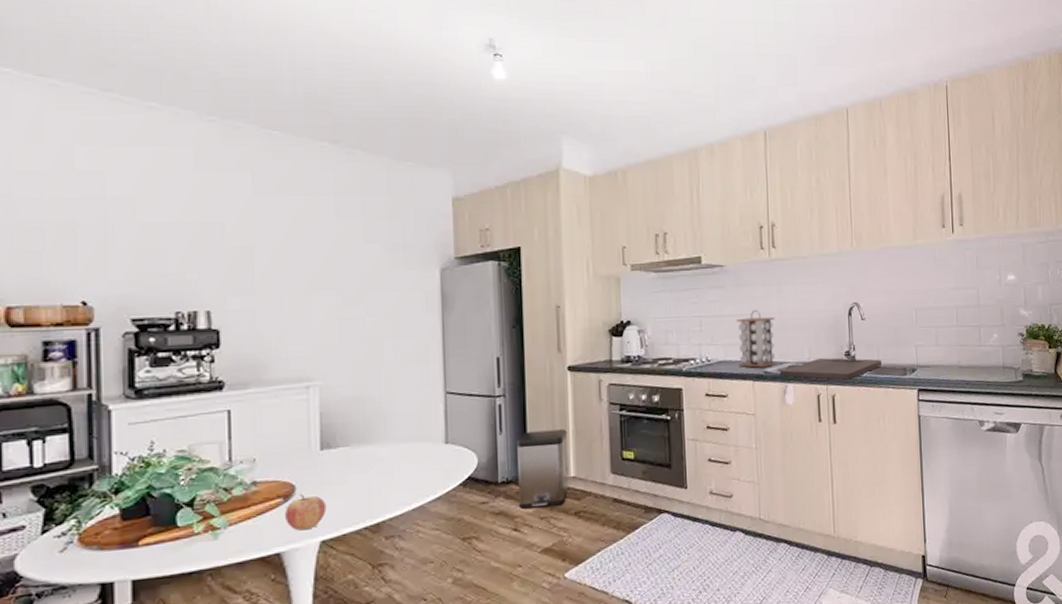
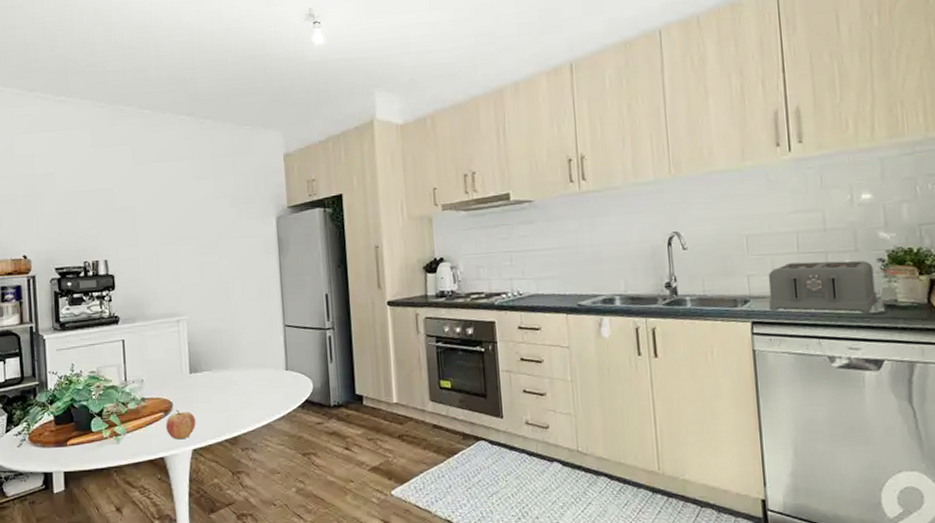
pedal bin: present [517,429,568,509] -> none [345,359,392,430]
spice rack: present [737,309,777,368] -> none [548,242,591,301]
cutting board: present [779,358,881,381] -> none [593,290,708,313]
toaster: none [932,334,1018,383] -> present [768,260,878,314]

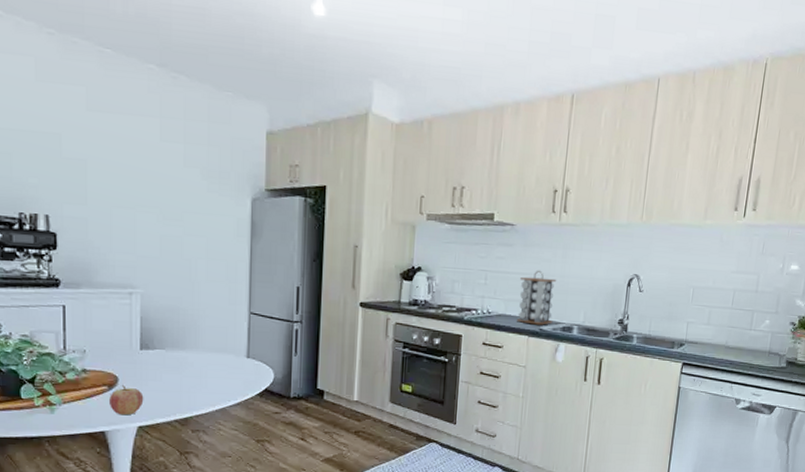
spice rack: none [548,242,591,301] -> present [517,270,557,325]
toaster: present [768,260,878,314] -> none [699,316,786,368]

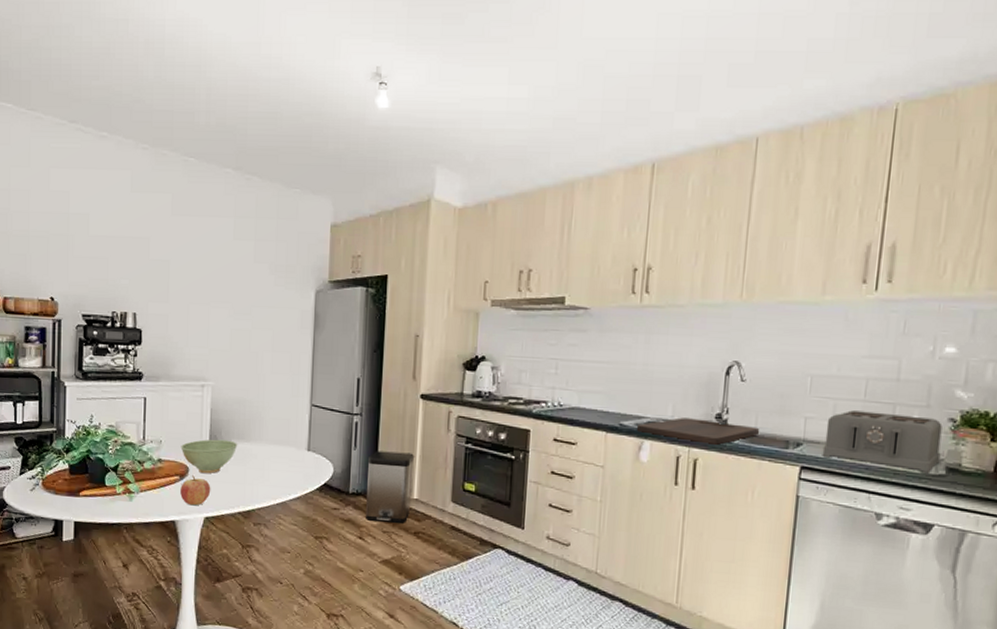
bowl: none [108,348,172,383] -> present [180,439,238,474]
pedal bin: none [306,356,354,424] -> present [365,450,414,523]
spice rack: present [517,270,557,325] -> none [593,357,639,420]
cutting board: none [553,323,652,347] -> present [636,417,759,446]
toaster: none [699,316,786,368] -> present [822,410,942,475]

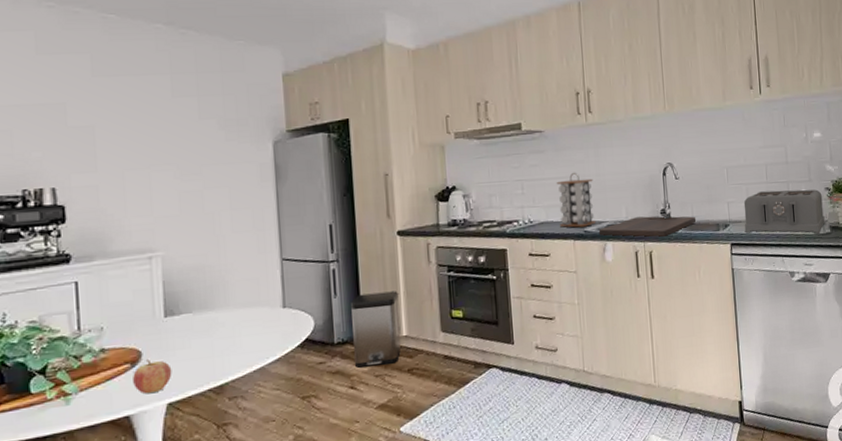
bowl: present [180,439,238,474] -> none [128,312,201,356]
spice rack: none [593,357,639,420] -> present [557,172,597,228]

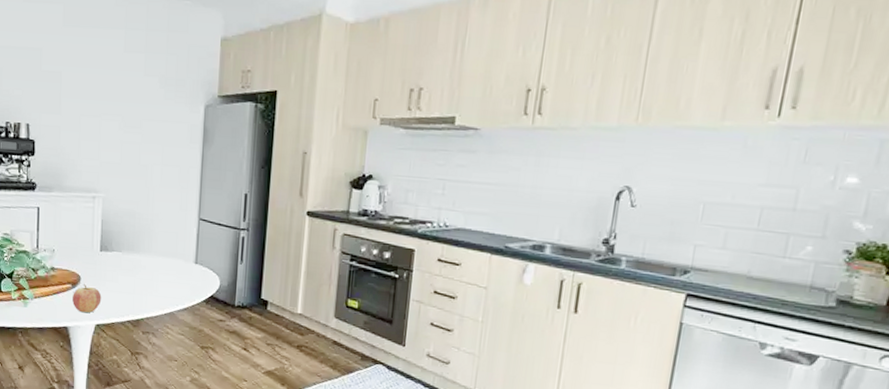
pedal bin: present [351,291,401,368] -> none [250,265,299,337]
spice rack: present [557,172,597,228] -> none [478,179,527,242]
cutting board: present [598,216,696,238] -> none [521,241,646,271]
toaster: present [743,189,825,235] -> none [709,239,837,307]

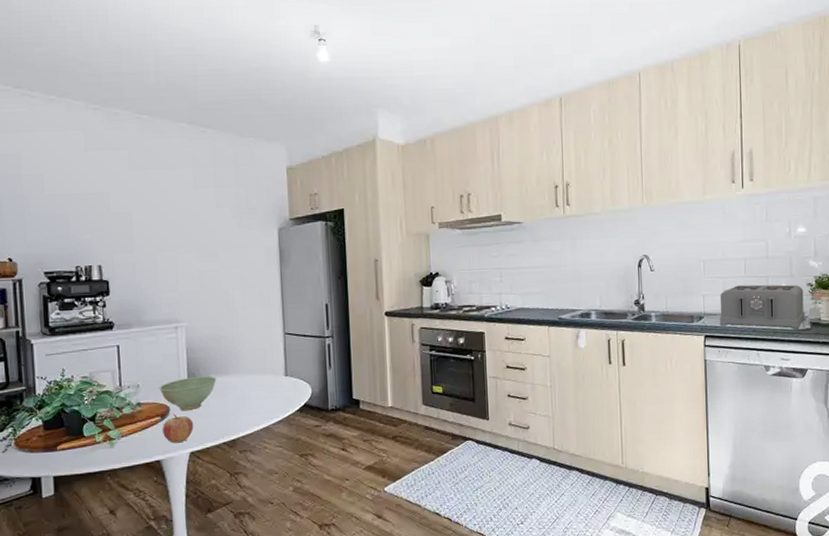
bowl: none [72,249,128,283] -> present [159,376,217,411]
toaster: none [709,239,837,307] -> present [719,284,805,330]

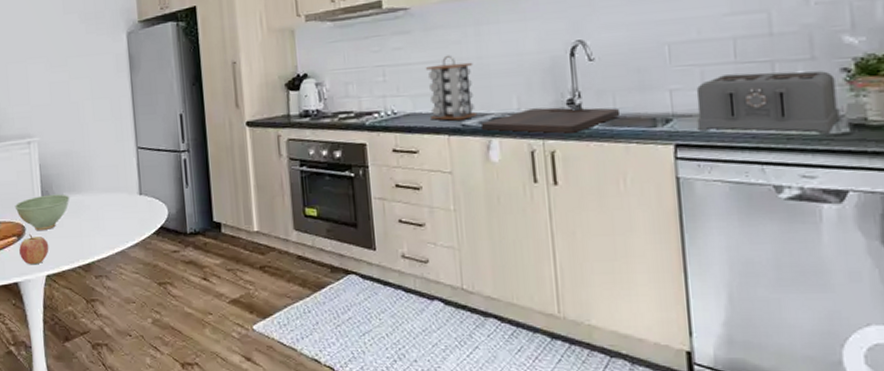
spice rack: none [534,262,571,315] -> present [426,55,478,121]
cutting board: none [572,306,669,327] -> present [480,107,619,135]

